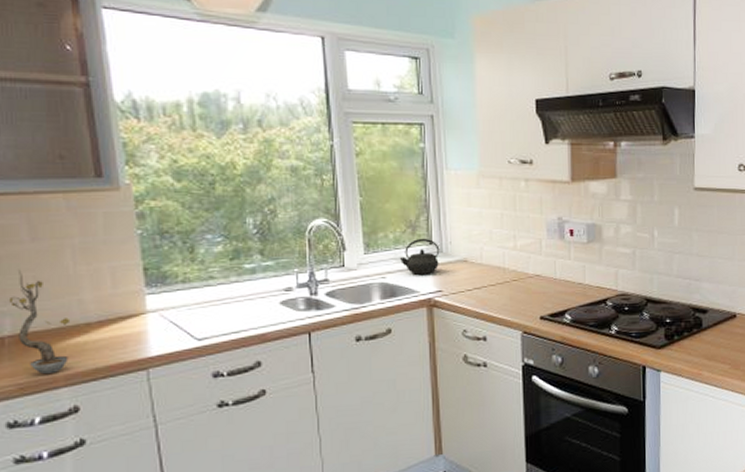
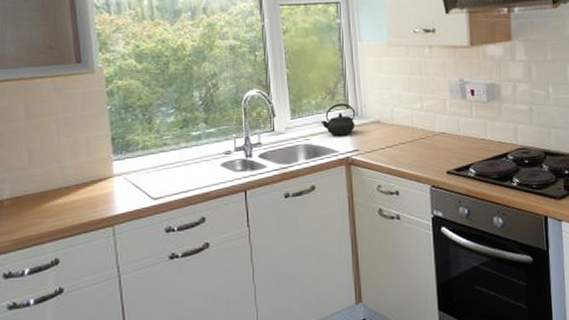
plant: present [8,269,69,375] -> none [8,142,53,232]

